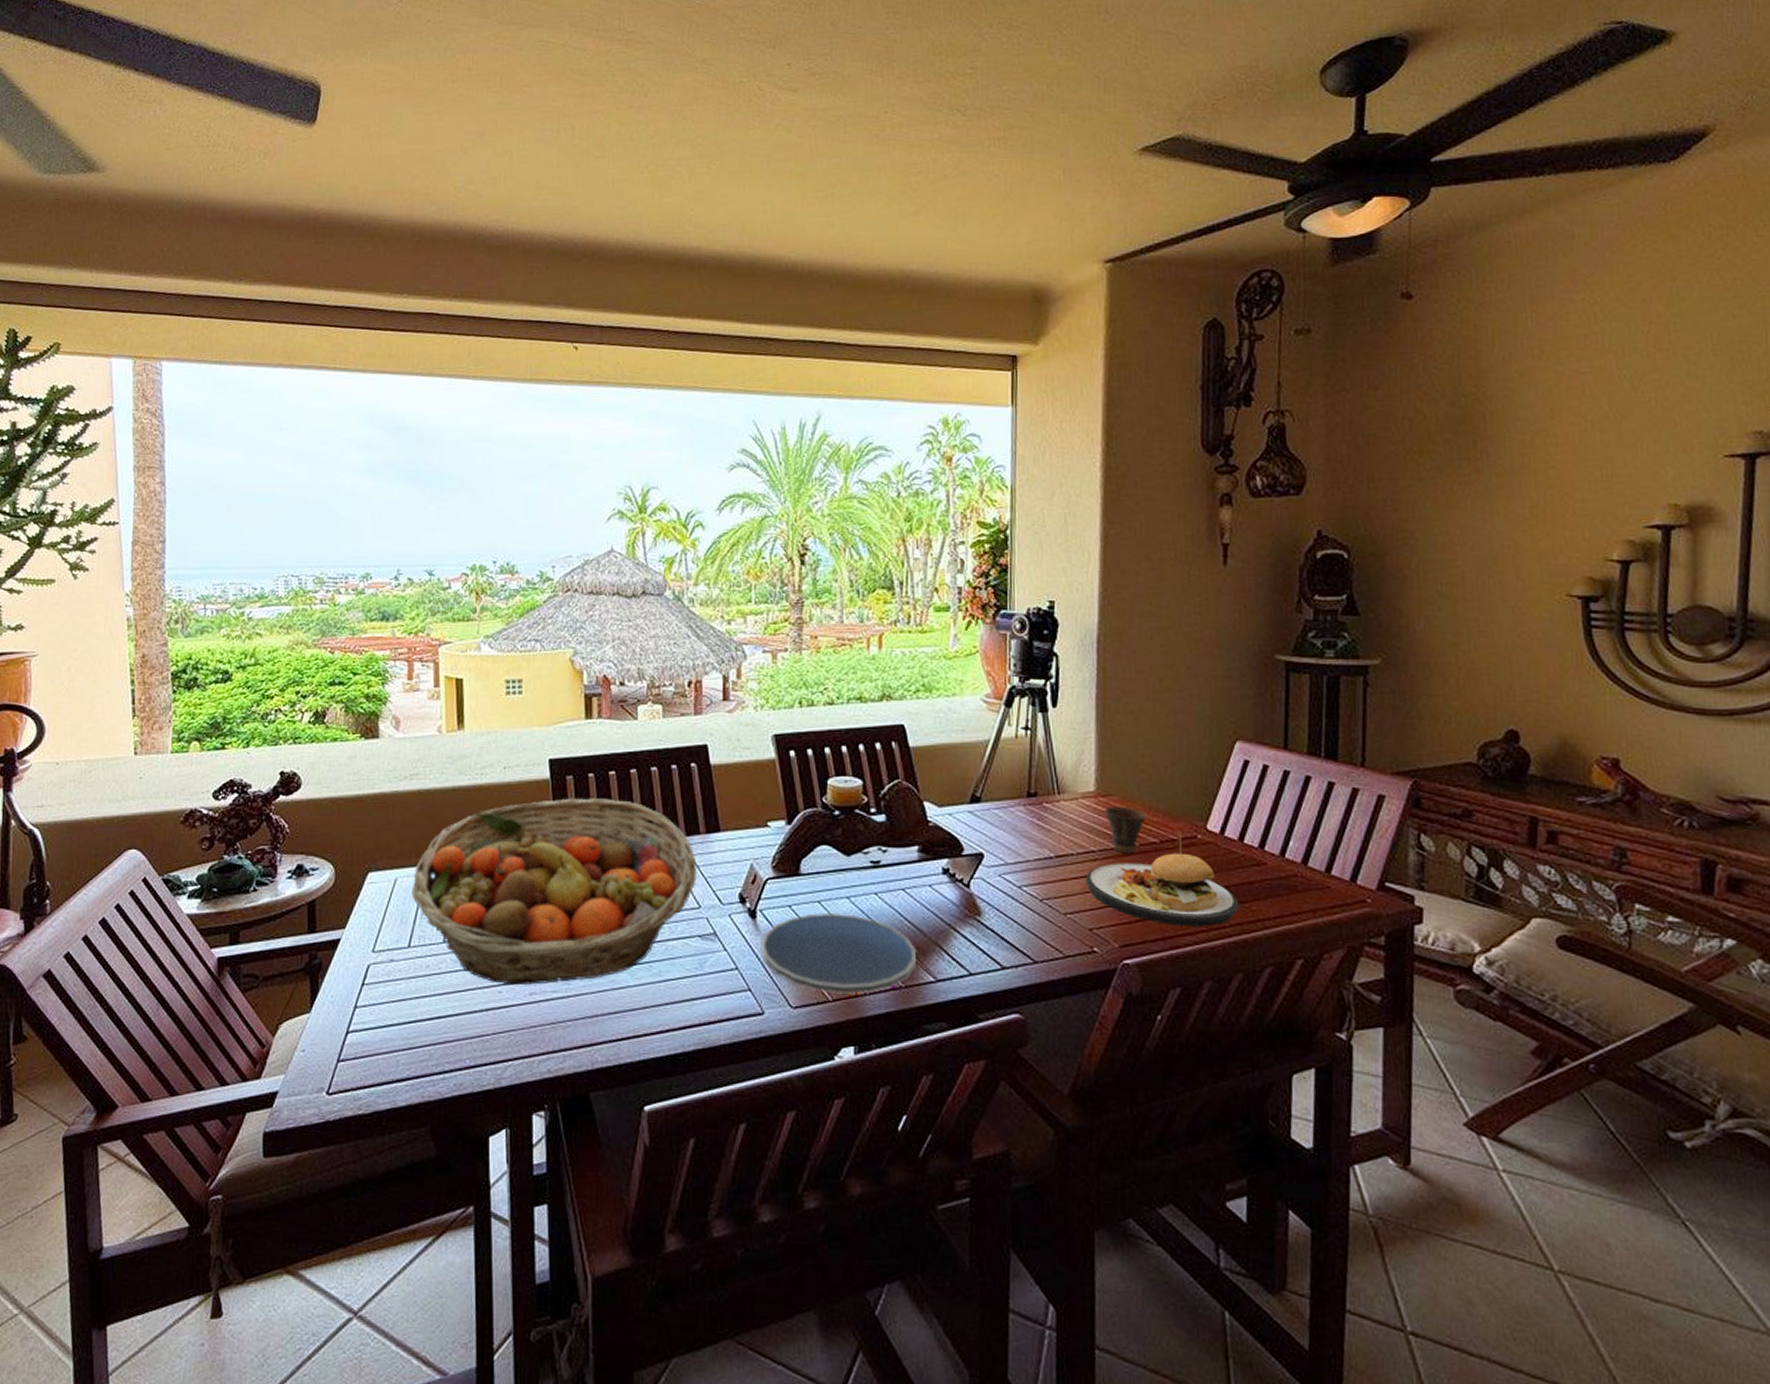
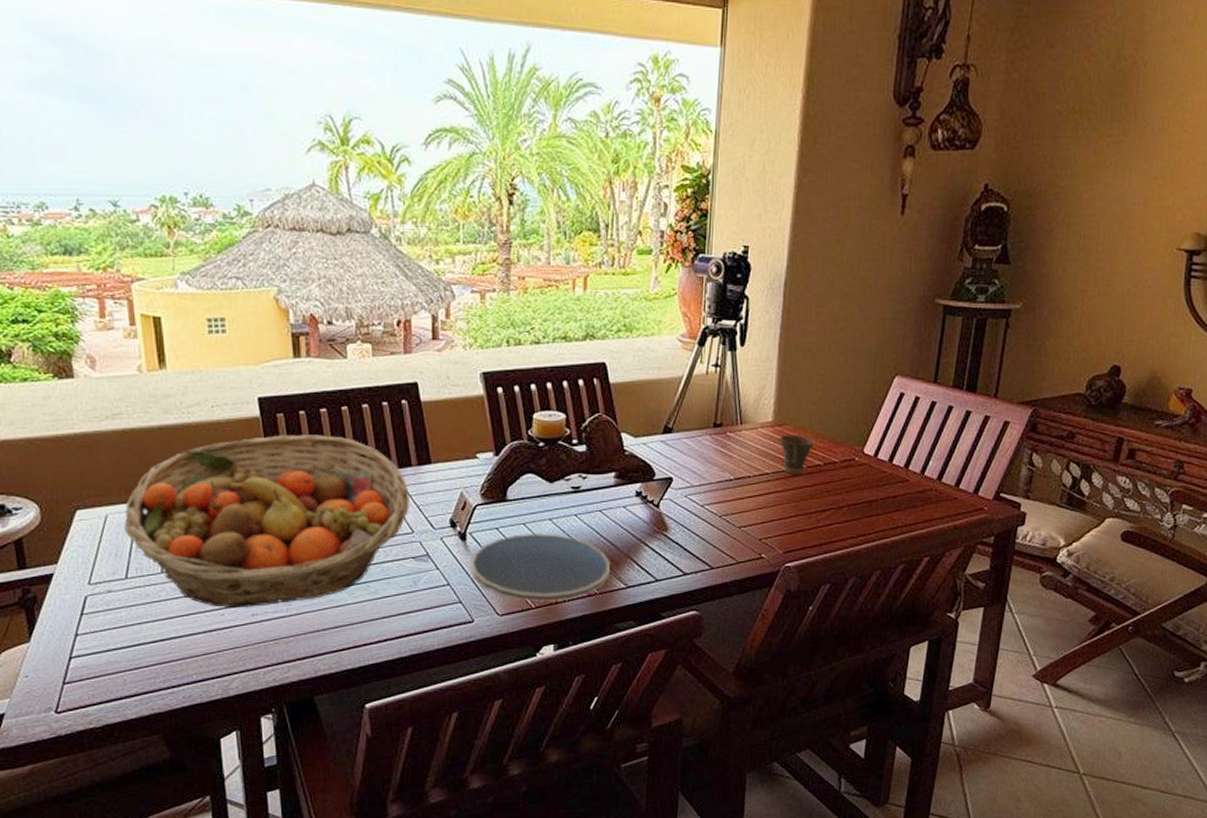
plate: present [1085,831,1239,927] -> none [759,455,884,534]

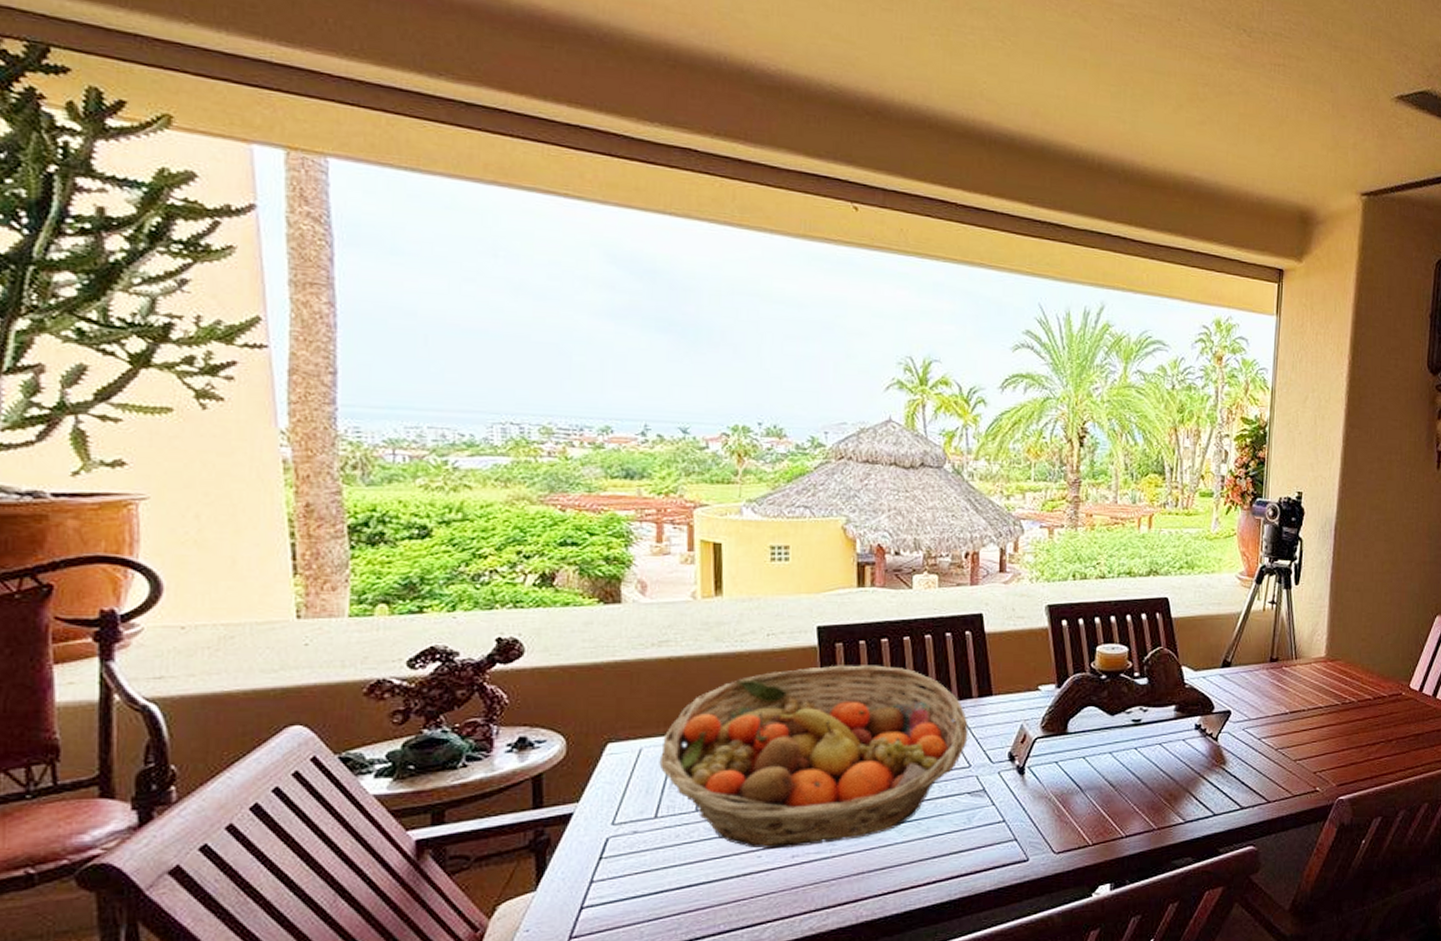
plate: present [470,532,611,602] -> none [1027,766,1170,839]
cup: present [780,434,815,475] -> none [1332,669,1365,709]

